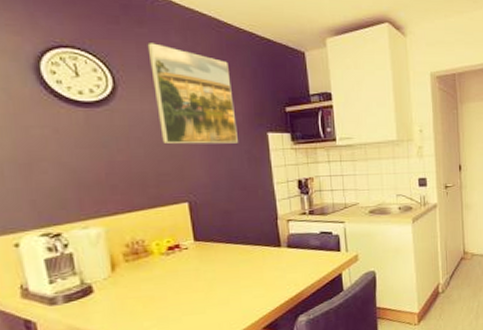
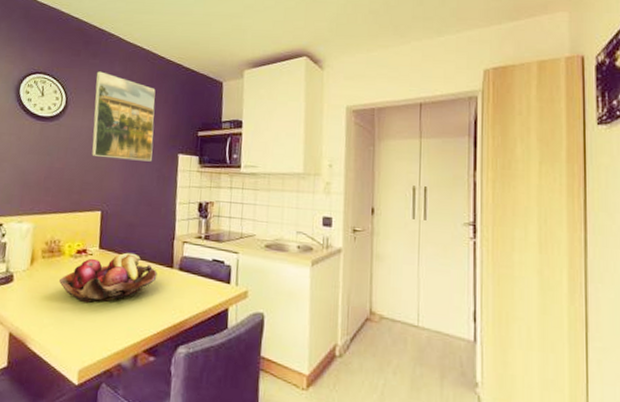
fruit basket: none [153,239,265,297] -> present [59,252,157,303]

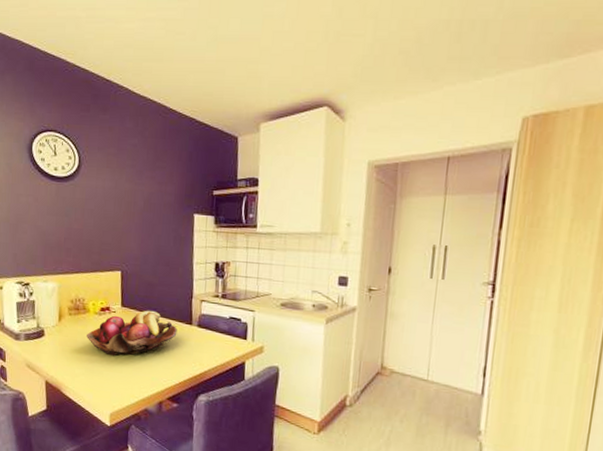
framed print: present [91,71,156,162] -> none [107,127,169,222]

